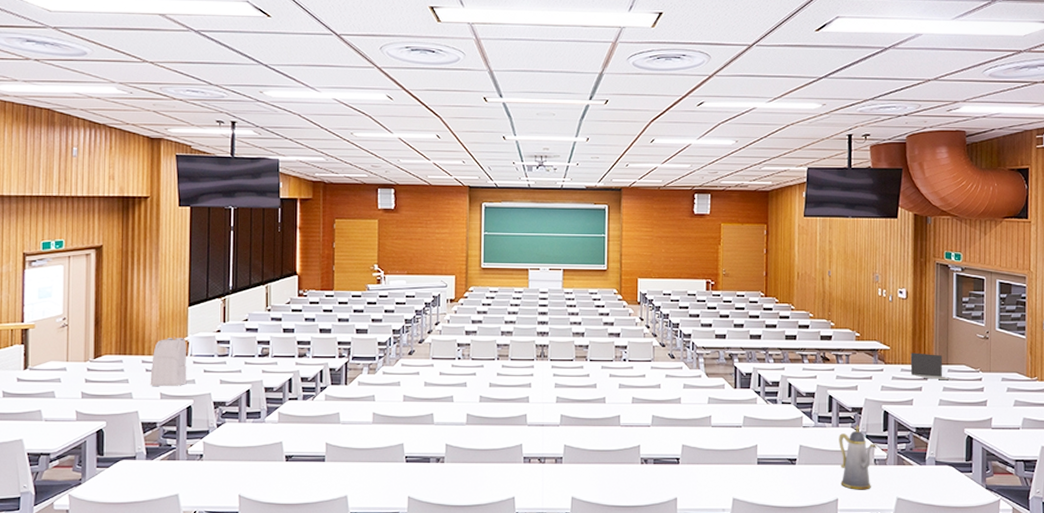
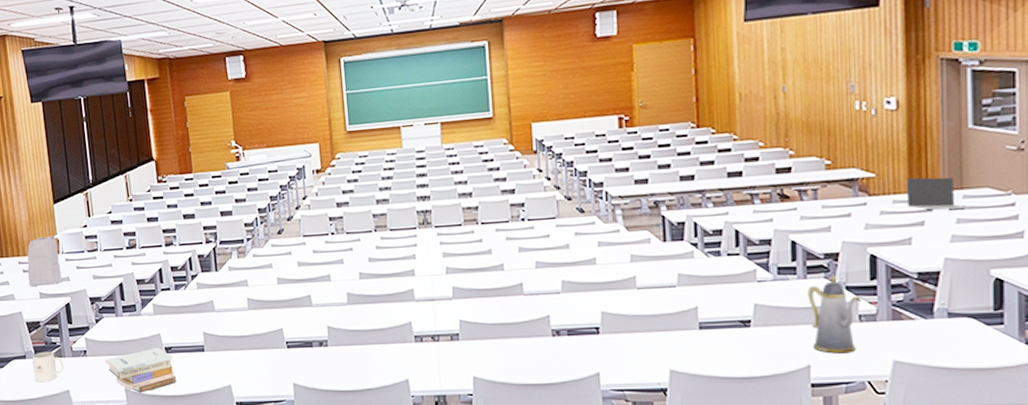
mug: none [142,453,177,485] -> present [32,351,64,382]
books: none [221,455,293,500] -> present [104,348,176,393]

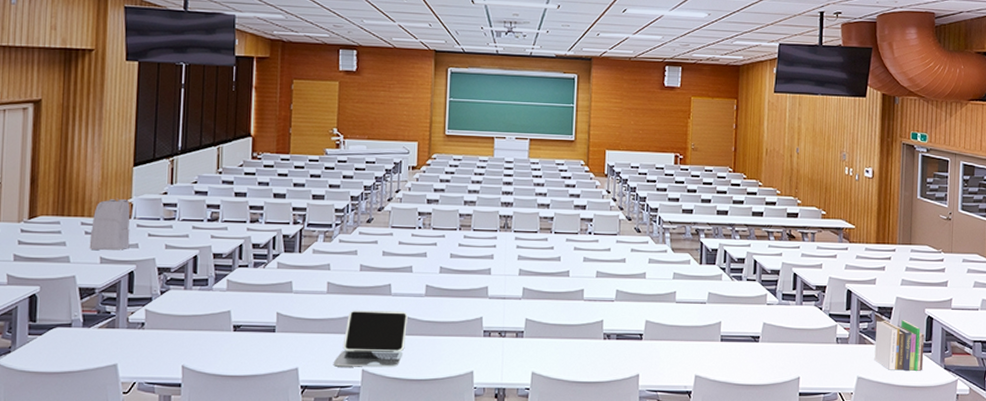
mug: present [32,351,64,382] -> none [78,320,116,354]
books: present [104,348,176,393] -> none [164,325,241,371]
laptop: none [264,322,334,382] -> present [333,310,408,368]
coffee pot: present [807,274,863,354] -> none [802,303,840,369]
laptop: present [906,177,973,210] -> none [874,232,917,261]
books: none [915,286,992,350] -> present [874,319,925,371]

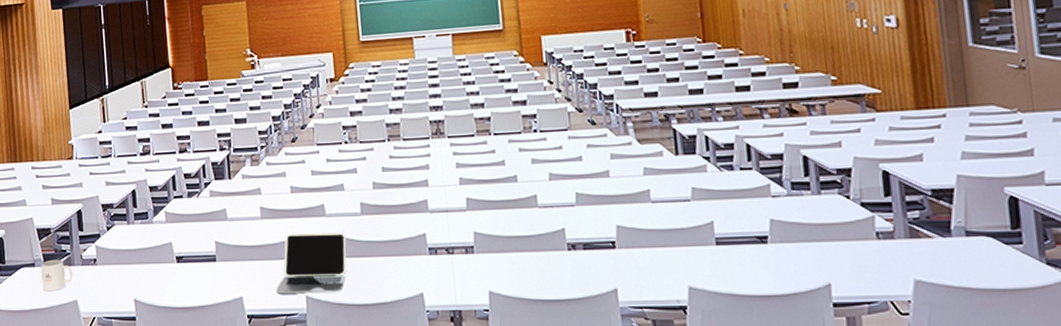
mug: none [78,320,116,354] -> present [41,259,73,292]
backpack: present [89,198,130,251] -> none [40,141,75,193]
books: present [874,319,925,371] -> none [931,204,1012,270]

